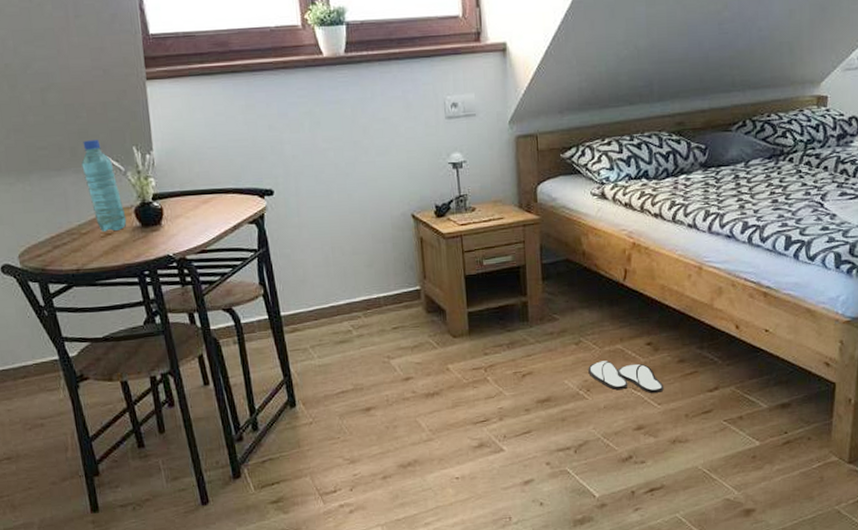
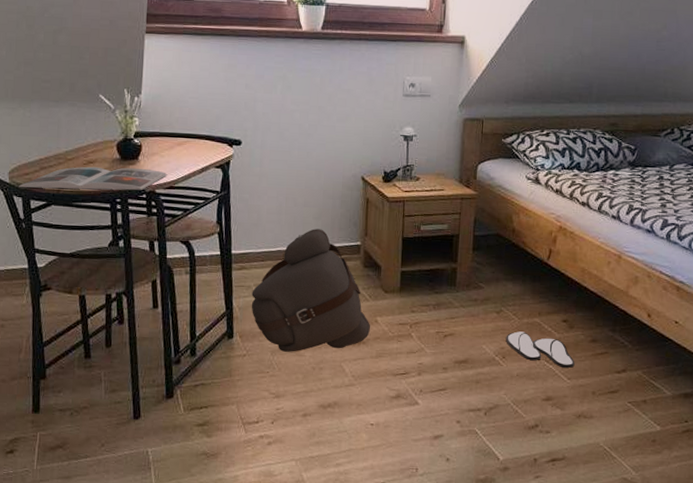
magazine: none [32,234,197,272] -> present [19,166,168,191]
water bottle: present [81,140,127,232] -> none [77,79,109,161]
backpack: none [309,277,442,414] -> present [251,229,370,352]

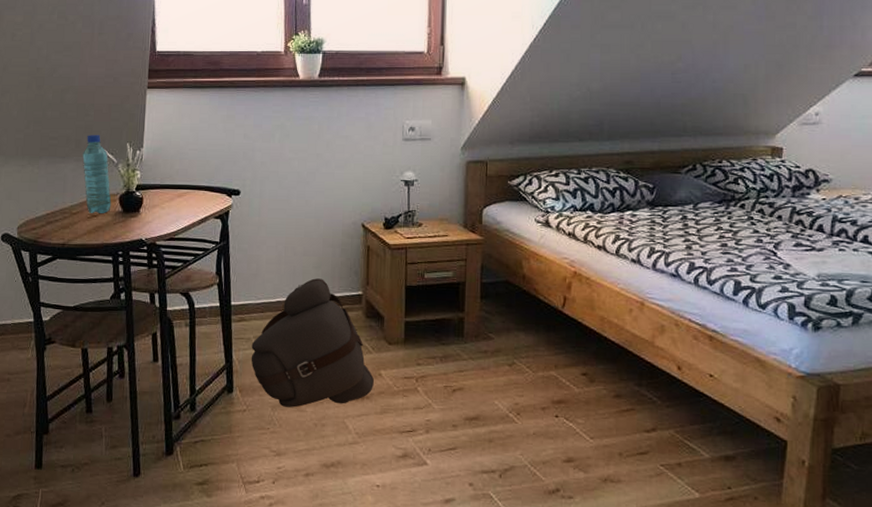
magazine: present [19,166,168,191] -> none [26,220,168,243]
water bottle: none [77,79,109,161] -> present [82,135,112,214]
slippers: present [506,331,575,368] -> none [520,385,598,426]

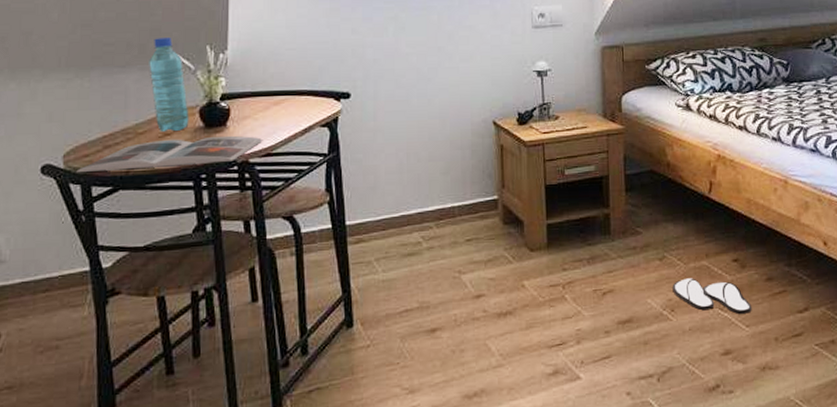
magazine: none [26,220,168,243] -> present [76,135,263,173]
backpack: present [251,278,374,408] -> none [373,185,517,336]
slippers: none [520,385,598,426] -> present [672,278,752,314]

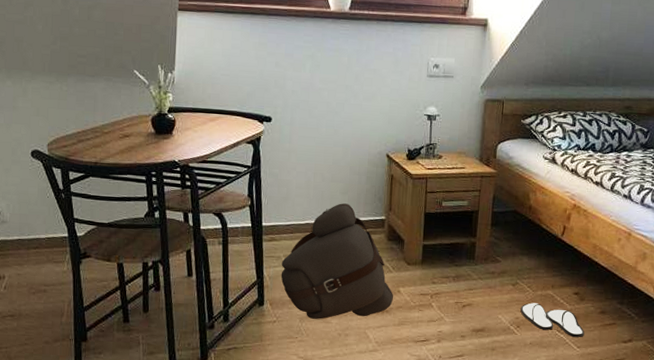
magazine: present [76,135,263,173] -> none [57,140,201,164]
water bottle: present [149,38,189,133] -> none [113,54,144,135]
backpack: none [373,185,517,336] -> present [281,203,393,319]

